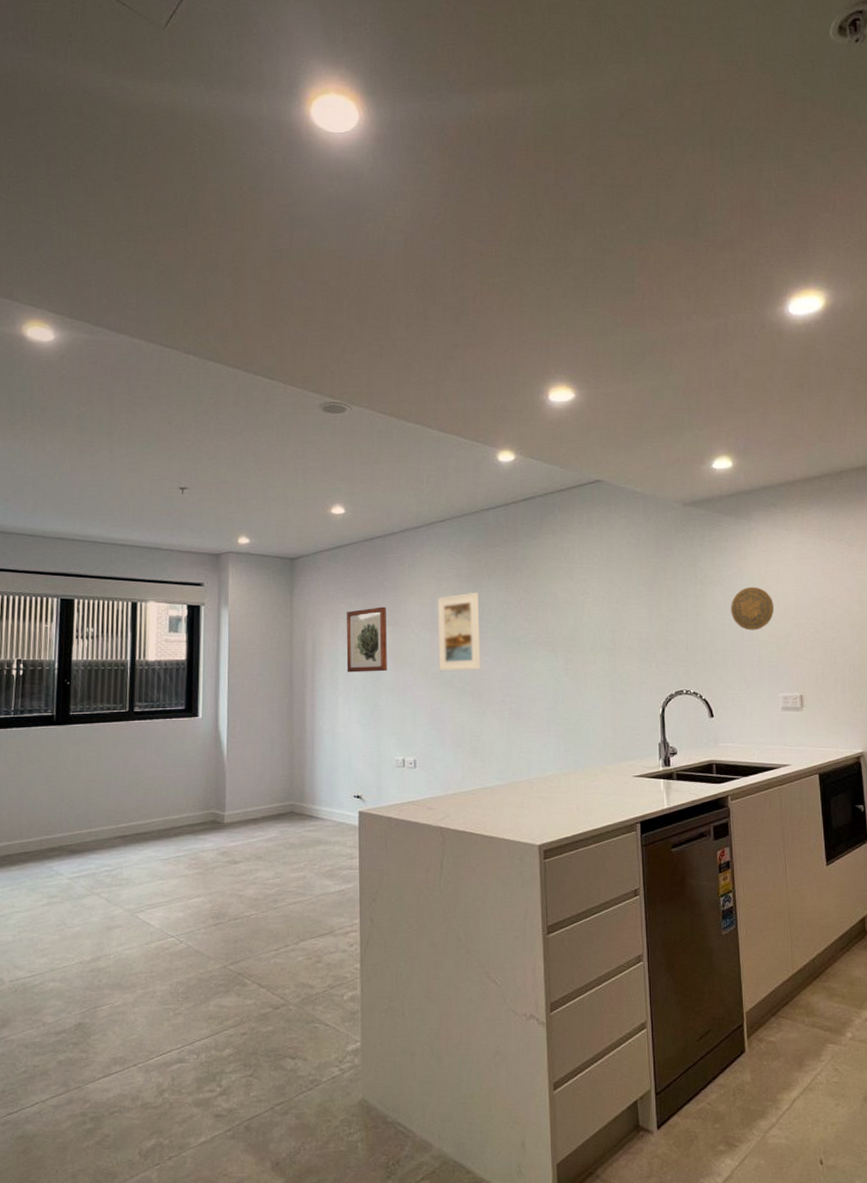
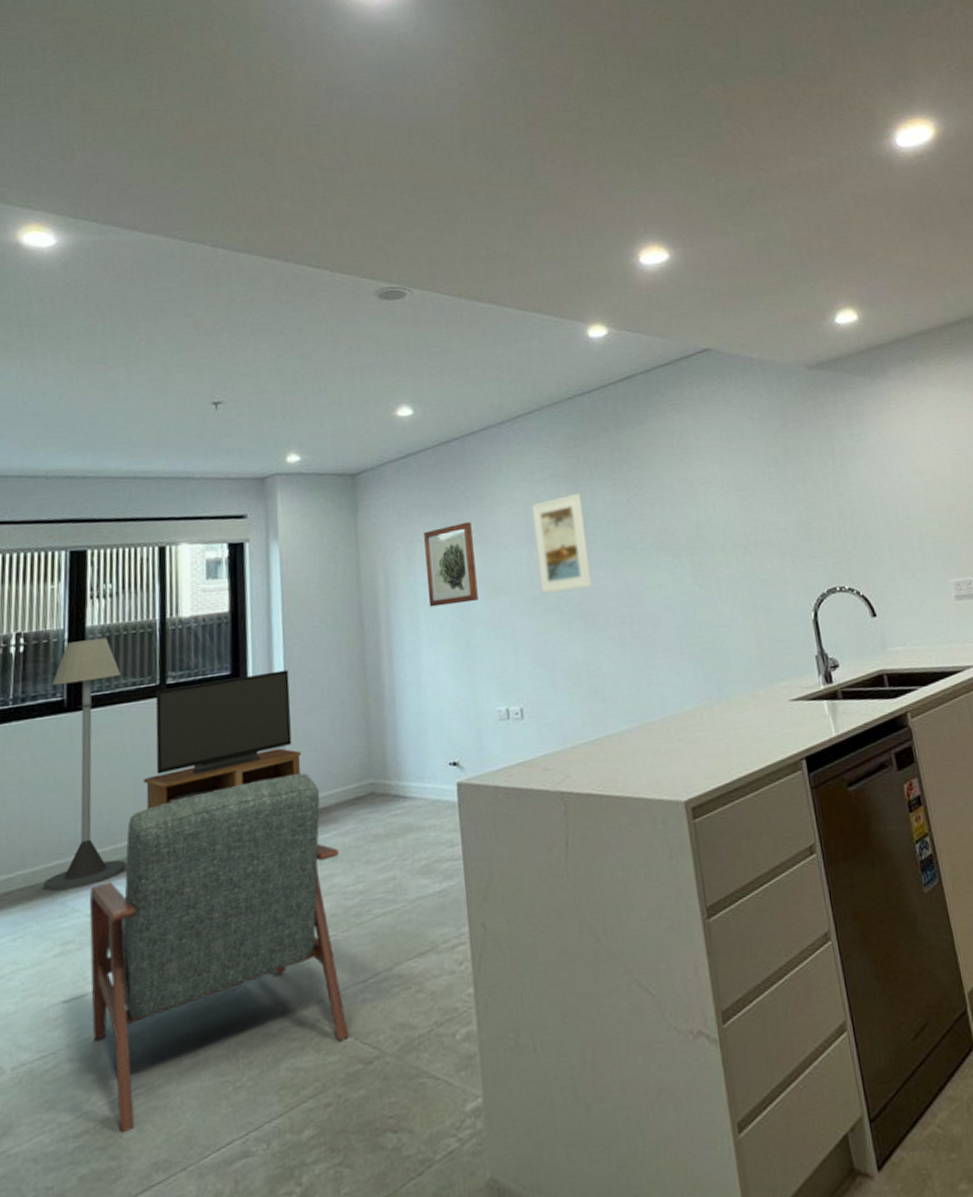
floor lamp: none [35,670,98,858] -> present [43,638,126,891]
chair: none [69,791,263,1036] -> present [89,773,349,1134]
tv stand: none [113,710,238,806] -> present [143,670,302,810]
decorative plate: present [731,586,774,631] -> none [878,455,930,508]

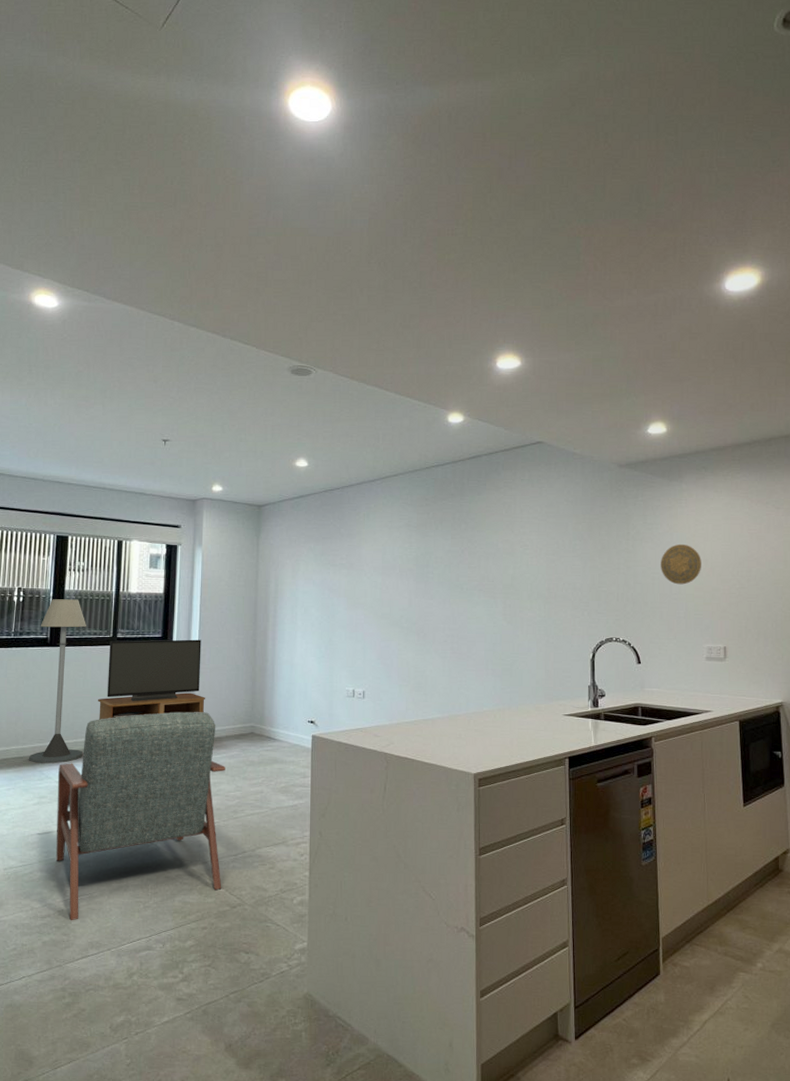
wall art: present [424,521,478,607] -> none [305,551,342,610]
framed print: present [531,493,593,595] -> none [388,540,427,612]
decorative plate: none [878,455,930,508] -> present [661,543,701,585]

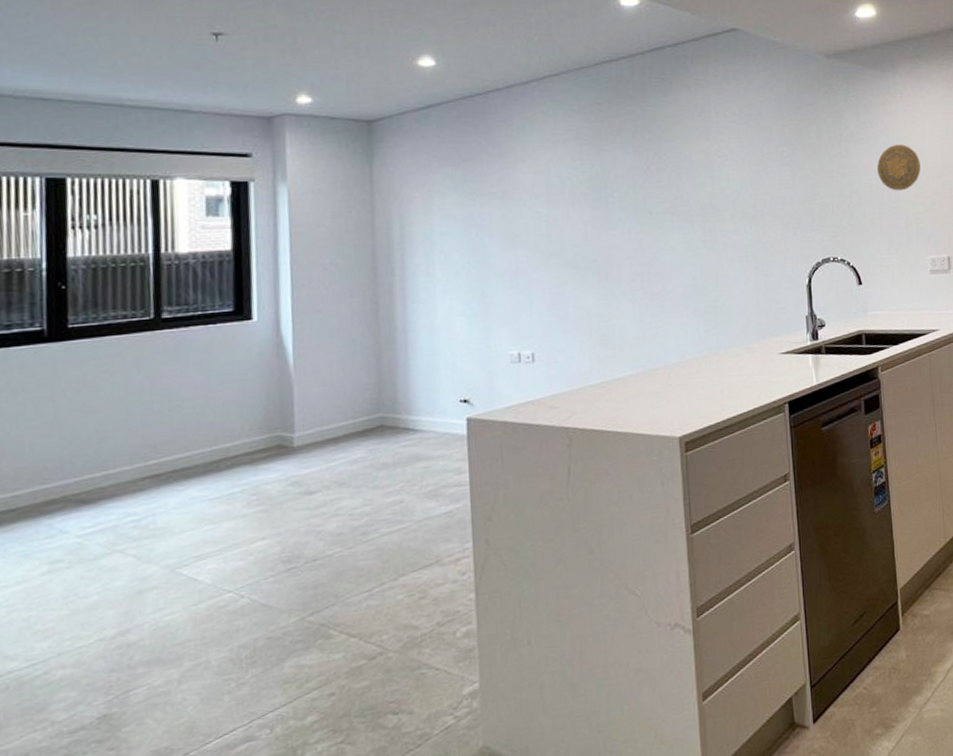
floor lamp: present [28,599,86,764] -> none [25,269,119,515]
chair: present [55,712,225,921] -> none [79,407,353,728]
tv stand: present [97,639,206,720] -> none [136,309,310,438]

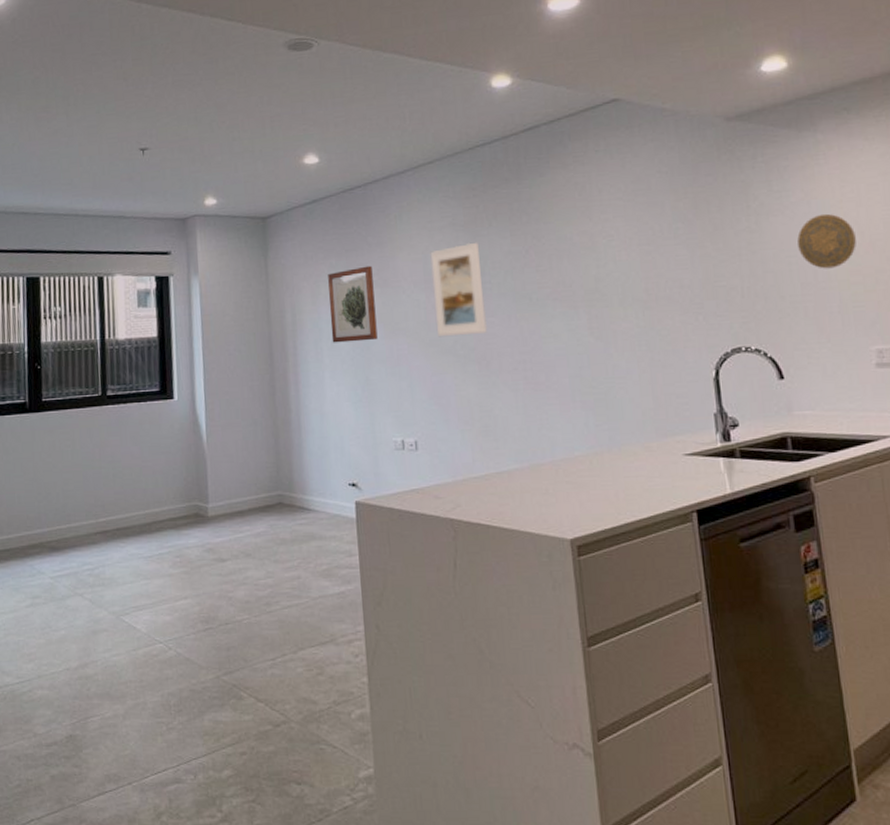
wall art: none [442,176,496,256] -> present [328,265,378,343]
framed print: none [553,156,609,250] -> present [430,242,488,338]

